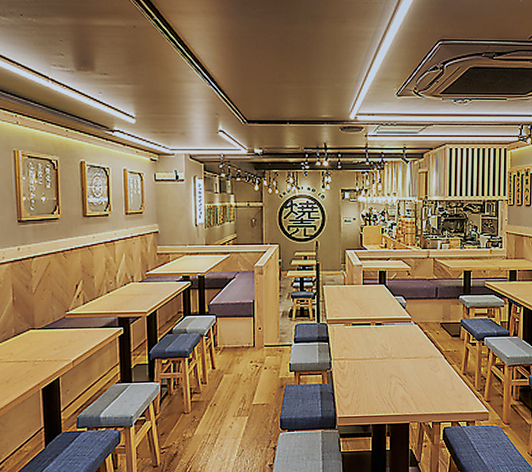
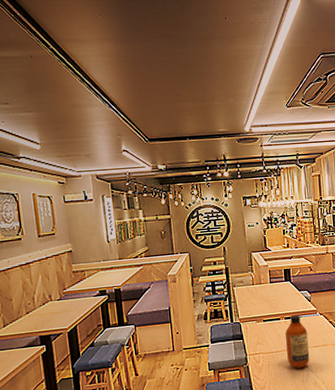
bottle: none [375,321,400,380] -> present [285,315,310,369]

